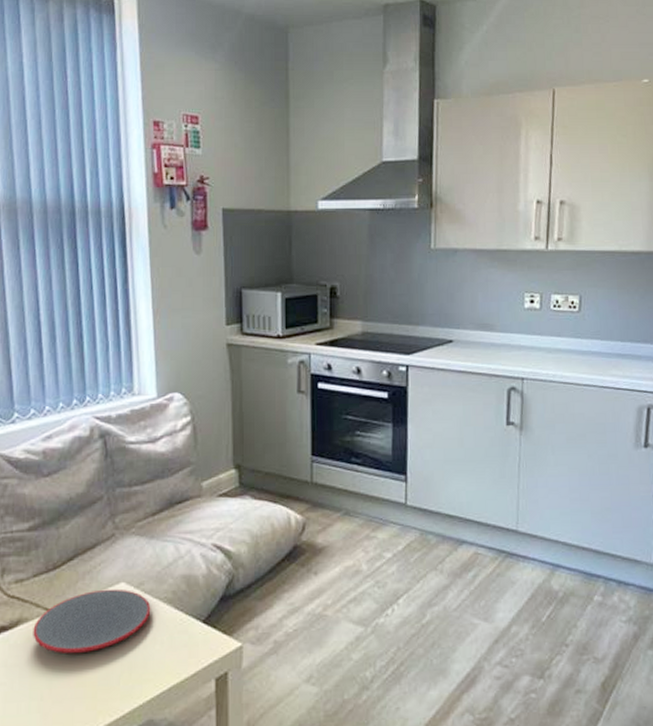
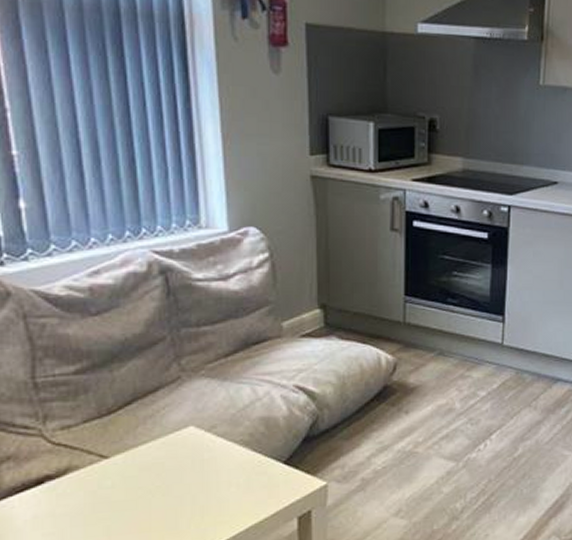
plate: present [33,589,151,653] -> none [85,432,225,500]

